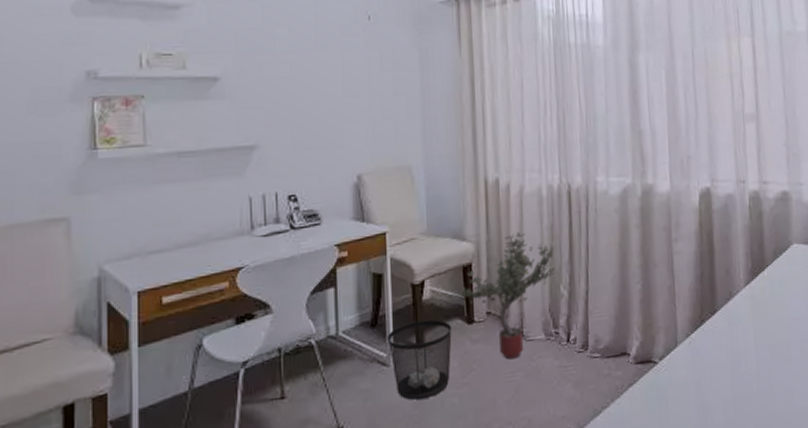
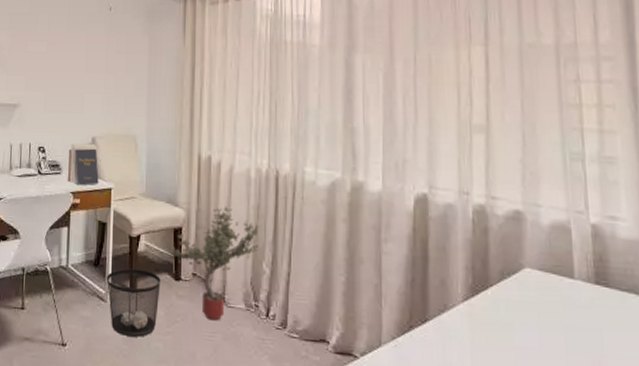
books: none [328,182,370,234] -> present [68,143,99,185]

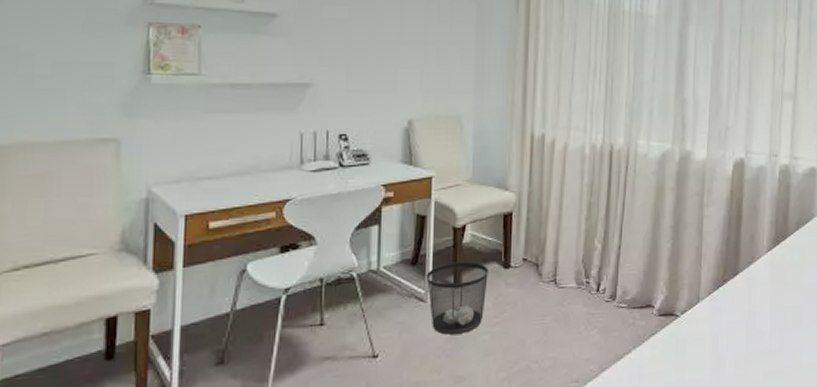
books: present [68,143,99,185] -> none [378,127,417,175]
potted tree: present [169,206,259,321] -> none [498,185,592,304]

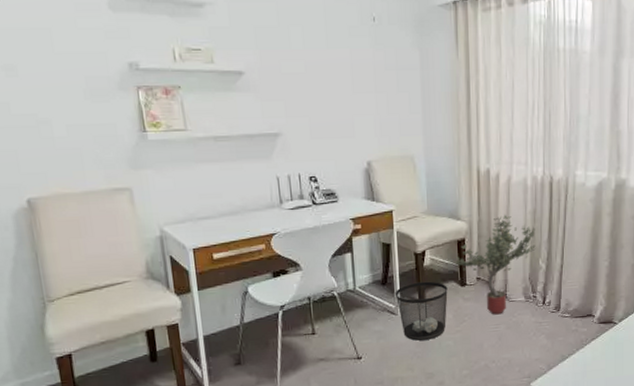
potted tree: none [498,185,592,304] -> present [454,214,536,315]

